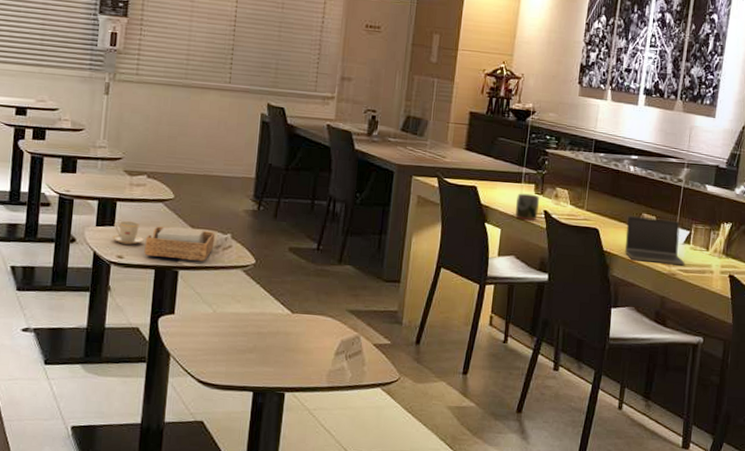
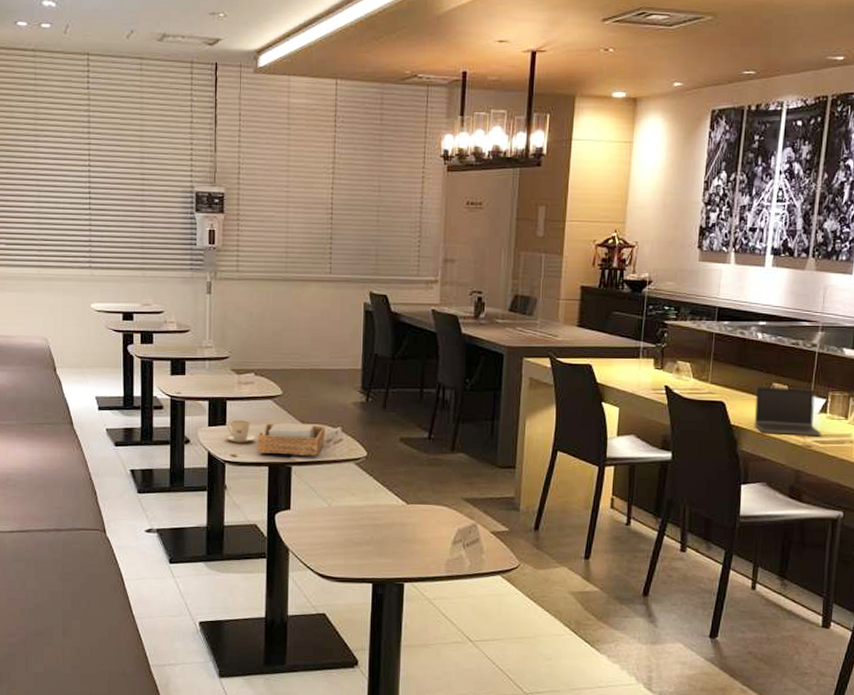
mug: present [515,193,540,221] -> none [634,369,660,398]

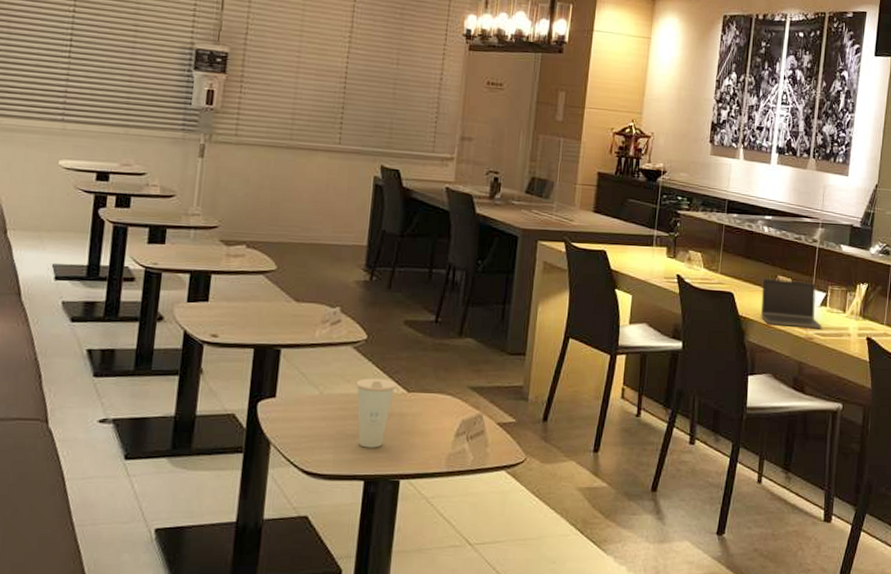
teacup: present [224,419,256,443] -> none [204,295,242,322]
napkin holder: present [257,423,325,456] -> none [242,300,323,338]
cup: none [360,491,396,554] -> present [356,378,396,448]

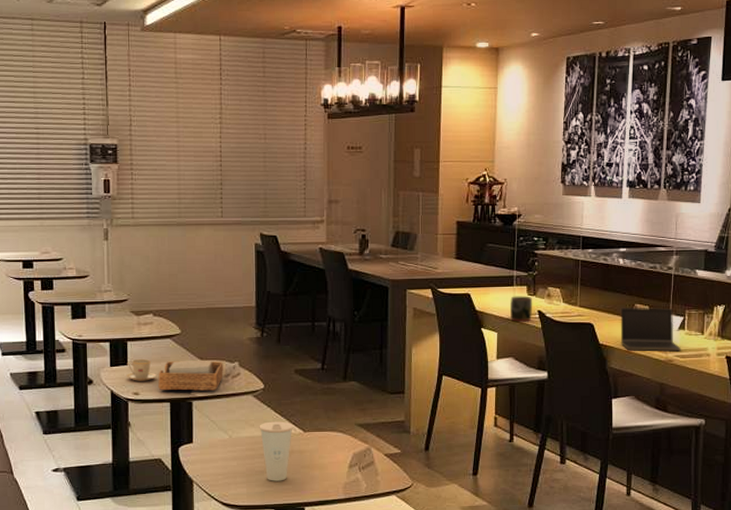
teacup: none [204,295,242,322] -> present [126,358,157,381]
napkin holder: none [242,300,323,338] -> present [158,360,224,391]
mug: none [647,257,672,286] -> present [510,296,533,322]

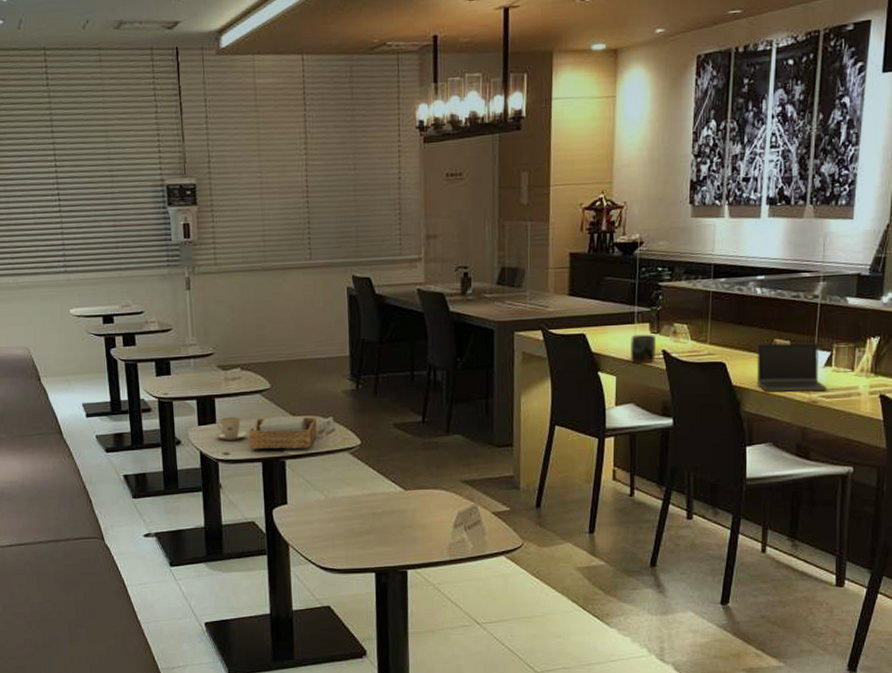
cup: present [259,421,293,481] -> none [356,479,393,543]

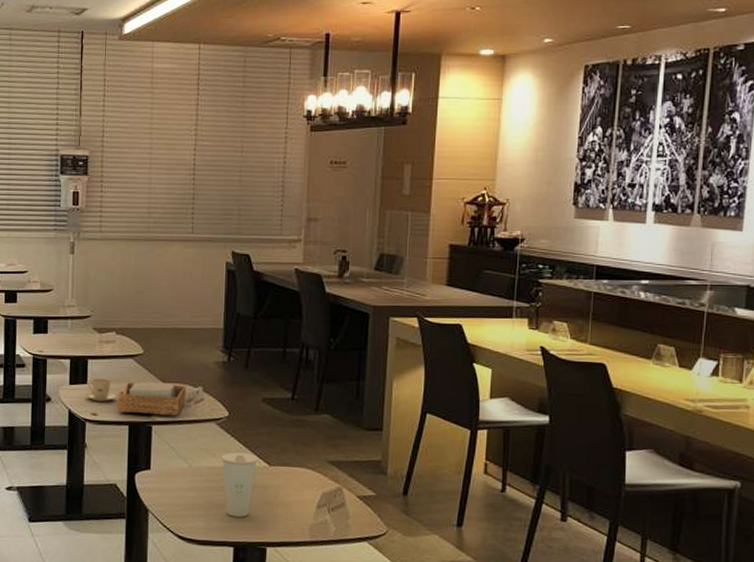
cup: none [356,479,393,543] -> present [221,452,258,517]
mug: present [631,334,657,364] -> none [508,329,535,359]
laptop computer: present [756,342,828,392] -> none [638,347,714,401]

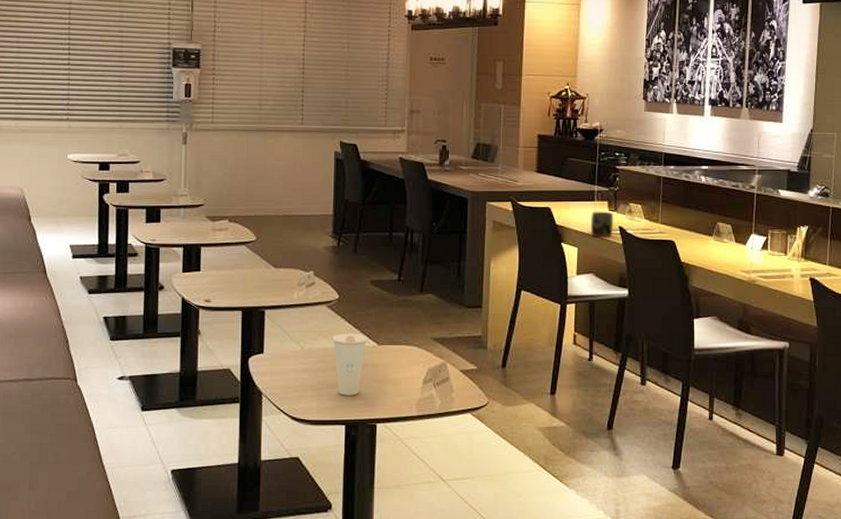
teacup: present [85,377,117,402] -> none [198,265,230,288]
napkin holder: present [117,382,186,416] -> none [230,267,298,300]
mug: none [508,329,535,359] -> present [591,211,614,238]

